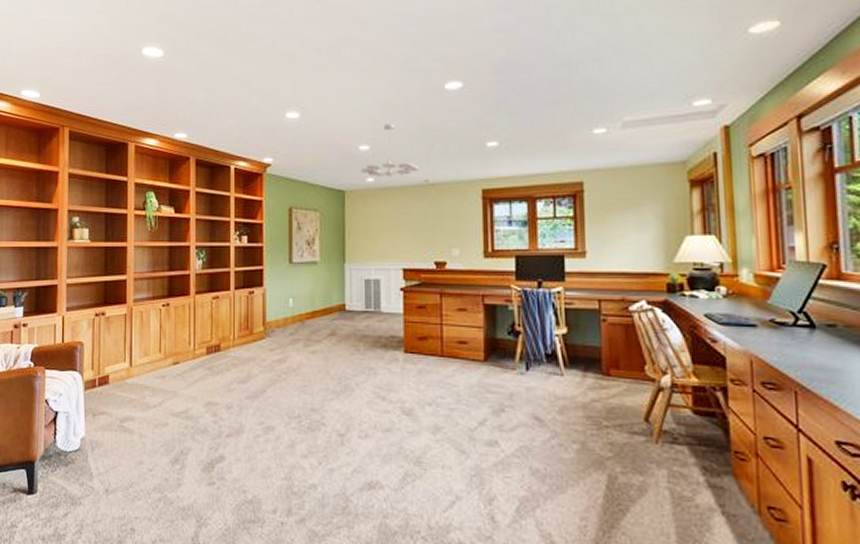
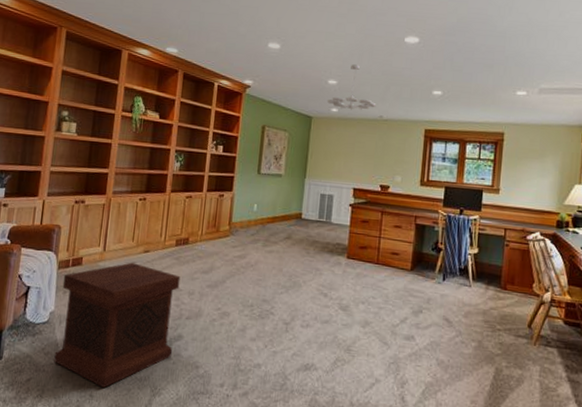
side table: none [90,377,216,521] -> present [54,262,181,389]

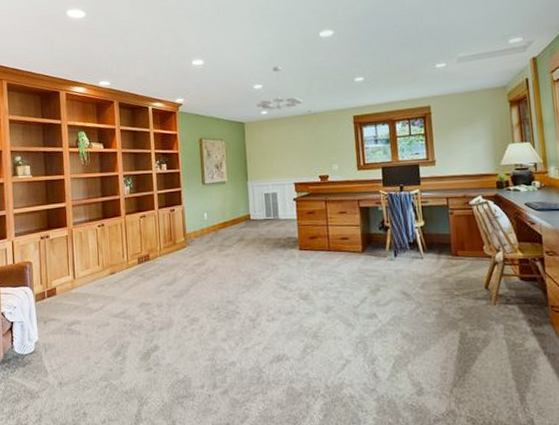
side table: present [54,262,181,389] -> none [41,285,152,406]

